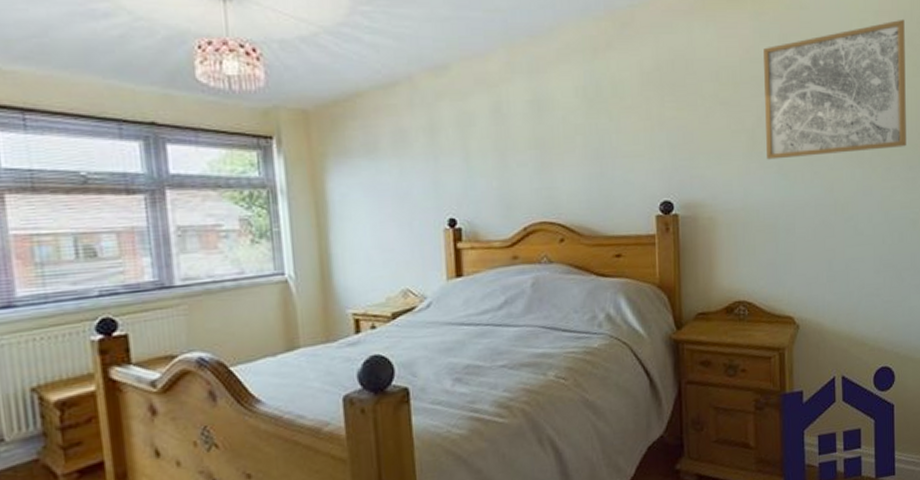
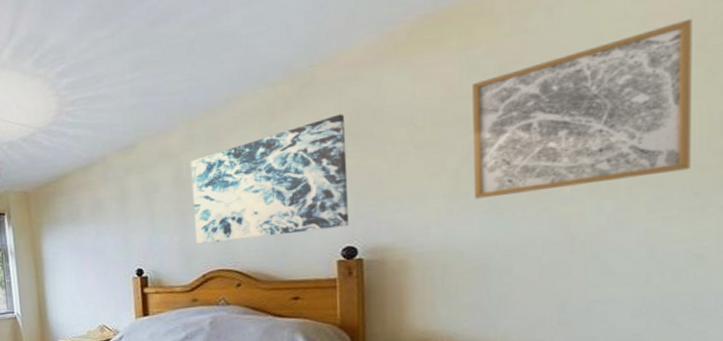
wall art: none [510,61,667,192] -> present [190,114,350,245]

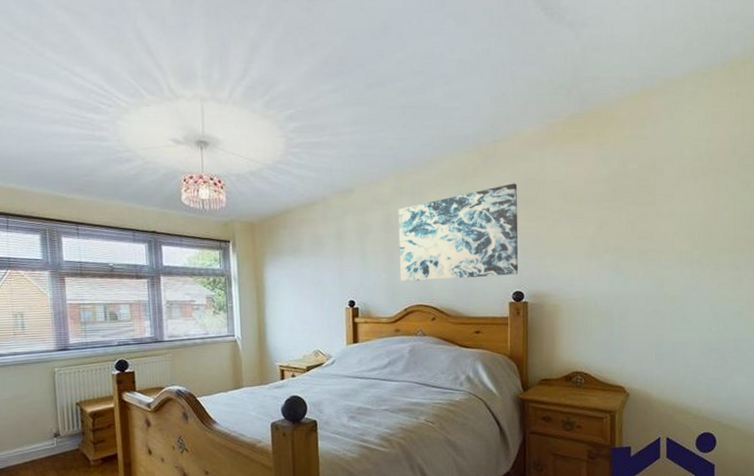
wall art: present [472,18,692,199] -> none [605,144,736,260]

